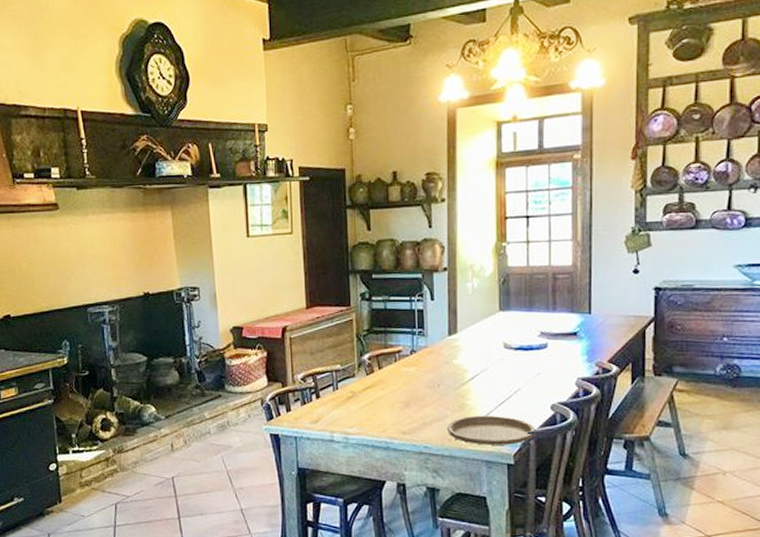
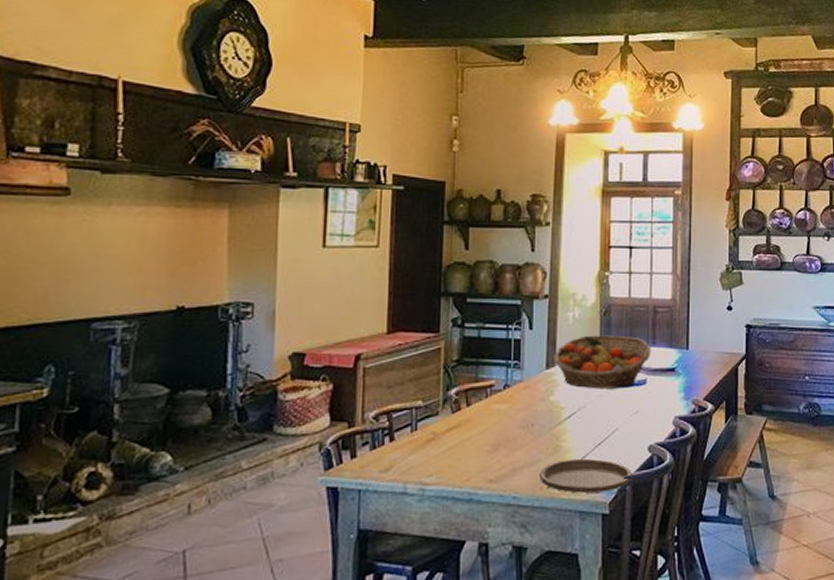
fruit basket: none [454,303,552,353] -> present [553,335,652,389]

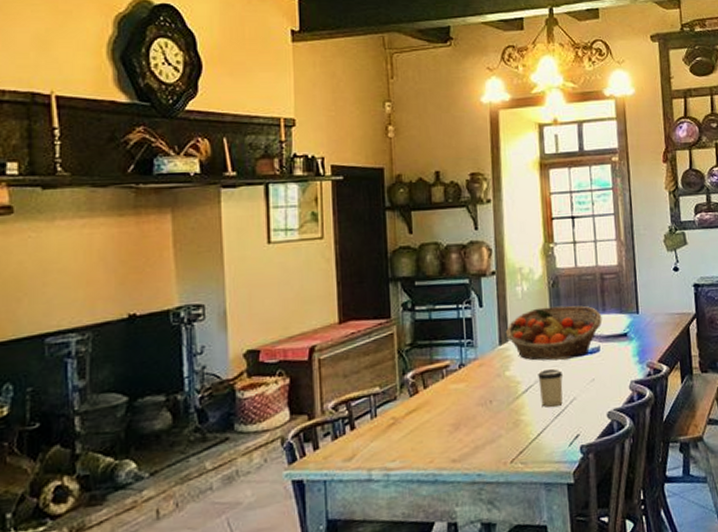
plate: present [538,458,632,493] -> none [501,429,594,466]
cup: none [582,398,606,435] -> present [538,369,563,407]

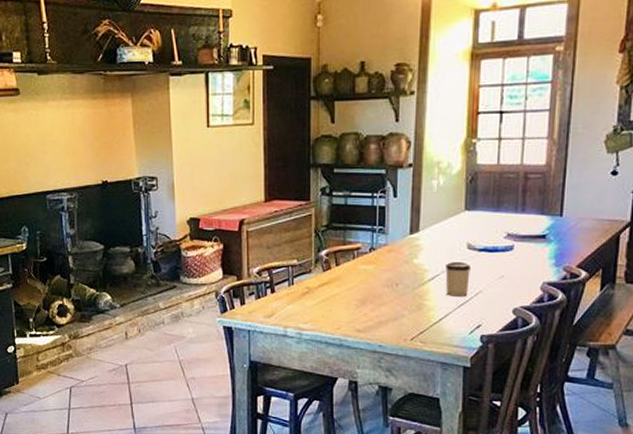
fruit basket: present [505,305,603,361] -> none [417,202,521,254]

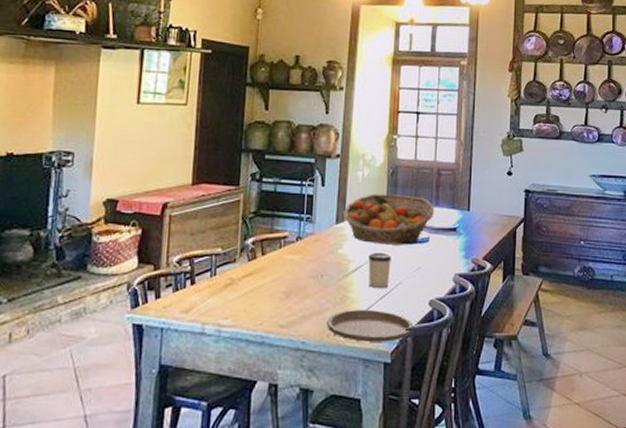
plate: none [402,316,495,348] -> present [326,309,414,342]
fruit basket: none [417,202,521,254] -> present [342,193,435,245]

